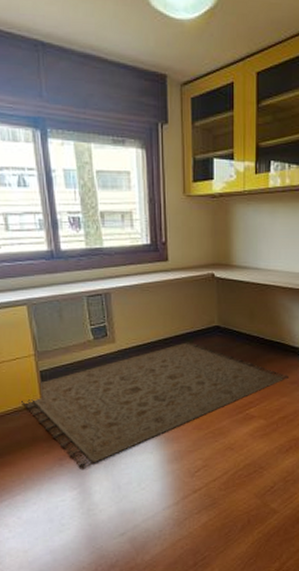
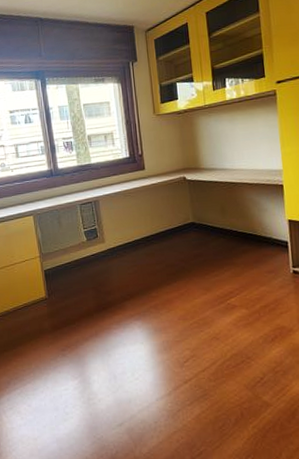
rug: present [21,342,289,468] -> none [30,238,265,358]

